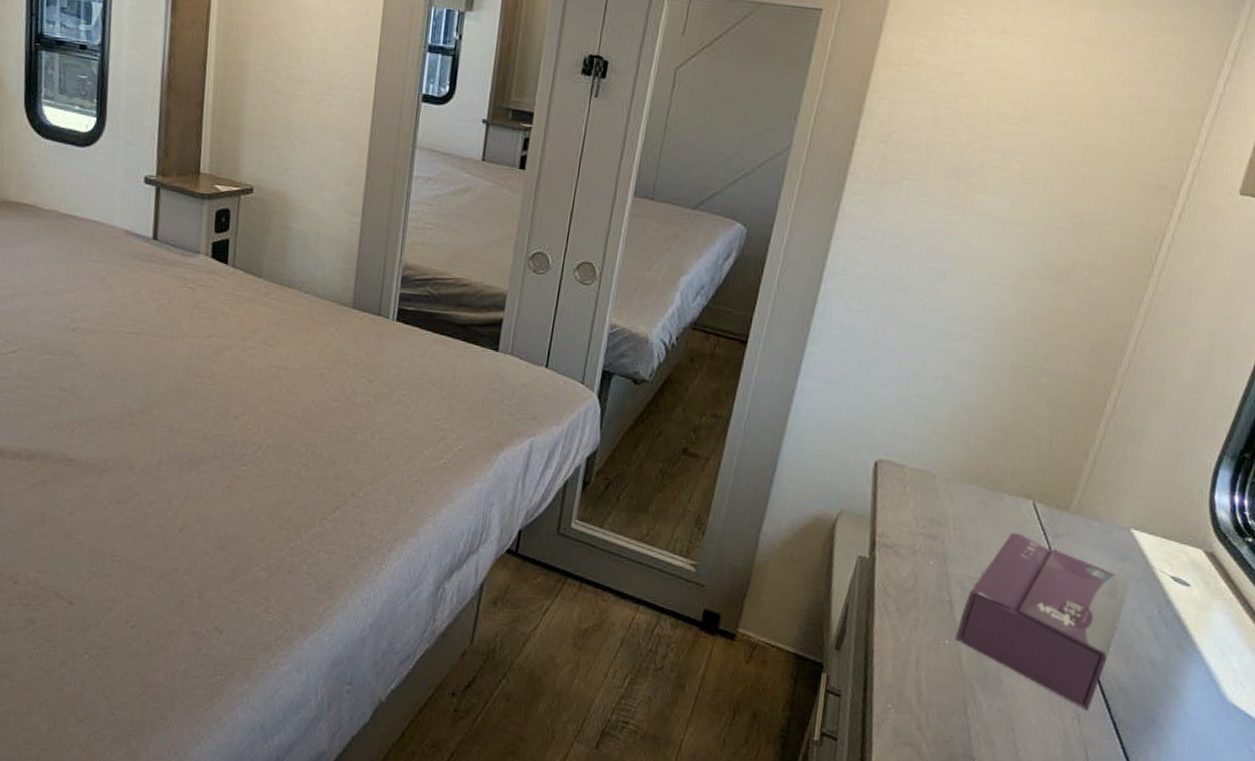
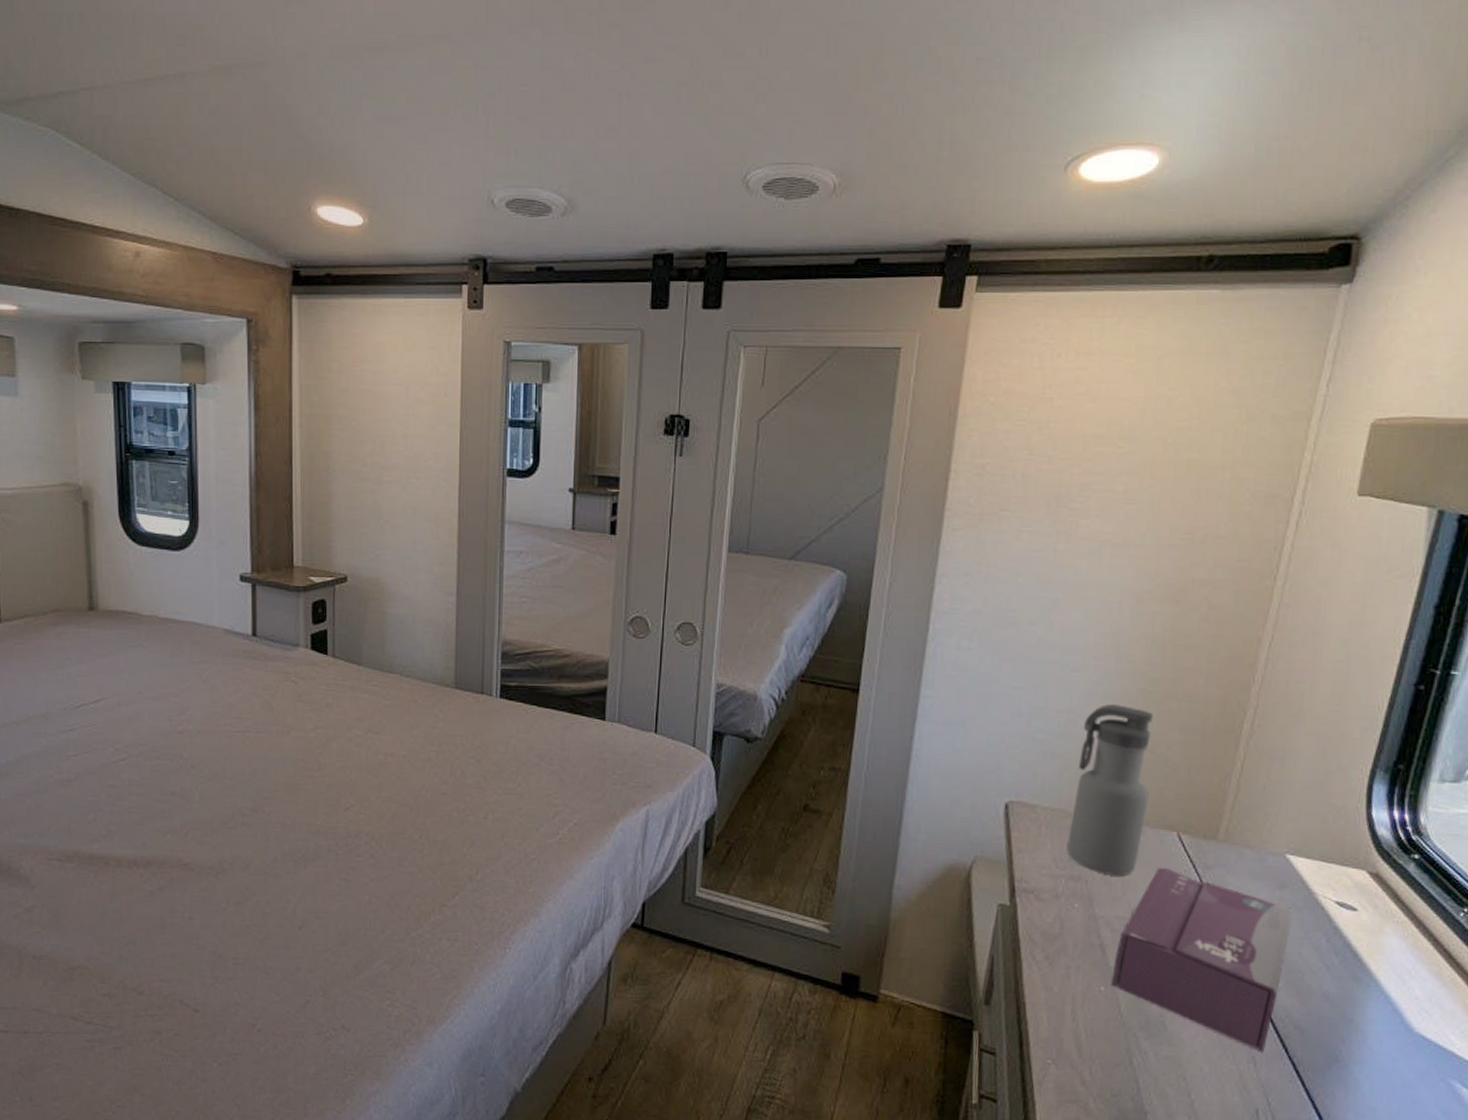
water bottle: none [928,374,1024,538] -> present [1067,704,1153,876]

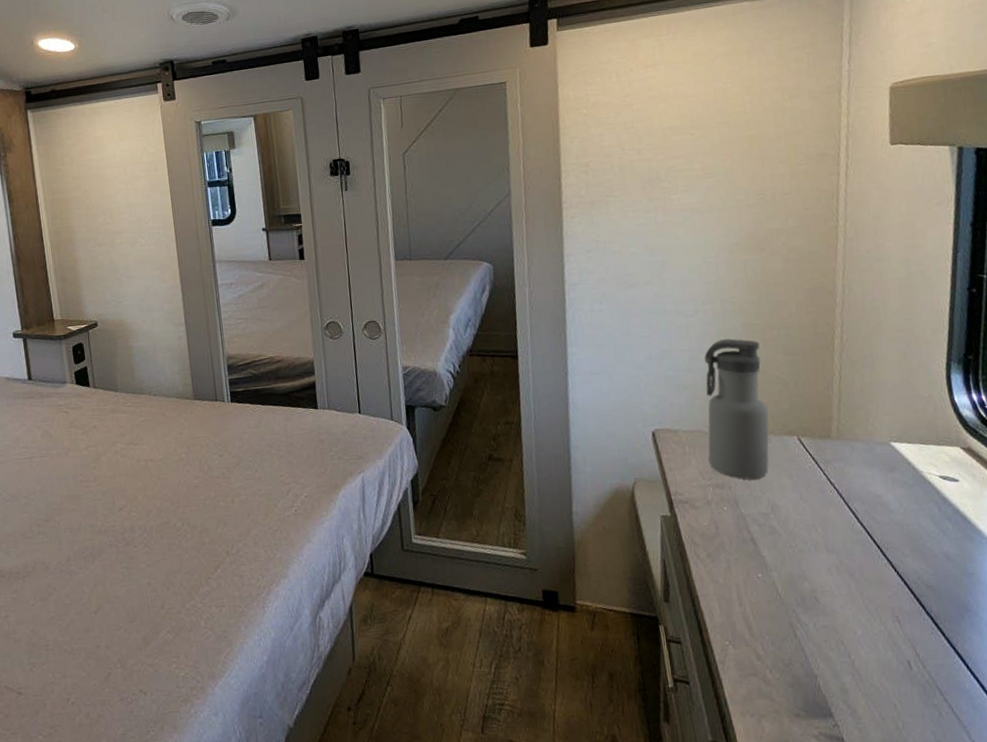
tissue box: present [1111,867,1294,1053] -> none [765,467,907,612]

